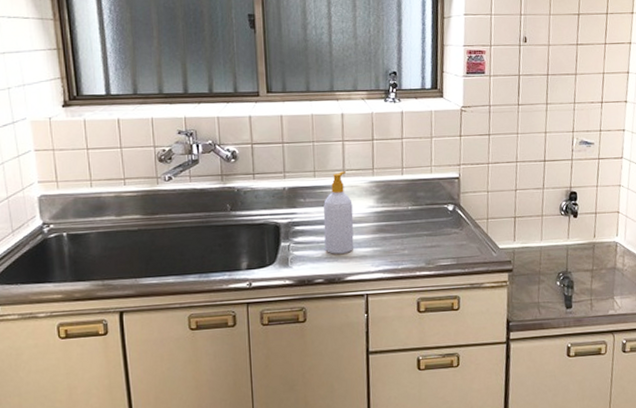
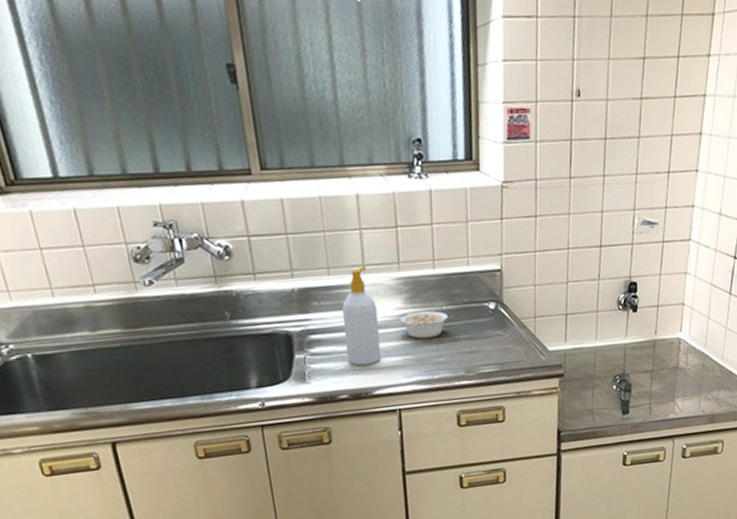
legume: none [371,210,417,234] -> present [399,311,453,339]

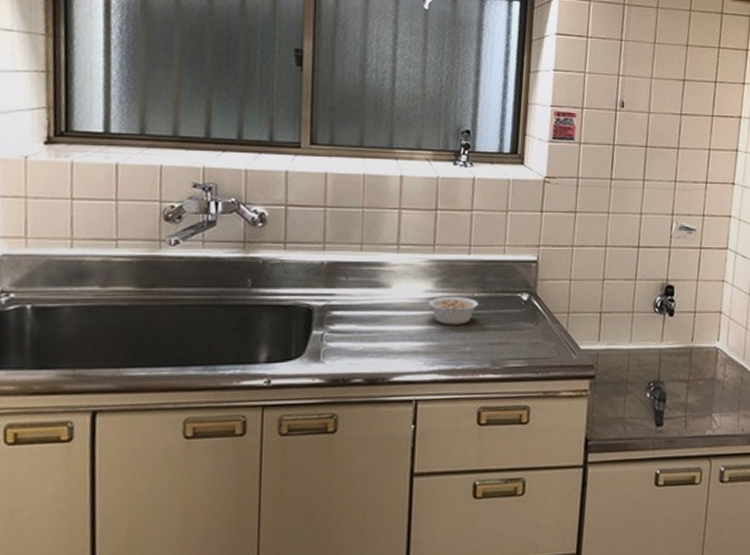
soap bottle: present [342,267,382,366] -> none [368,246,406,348]

